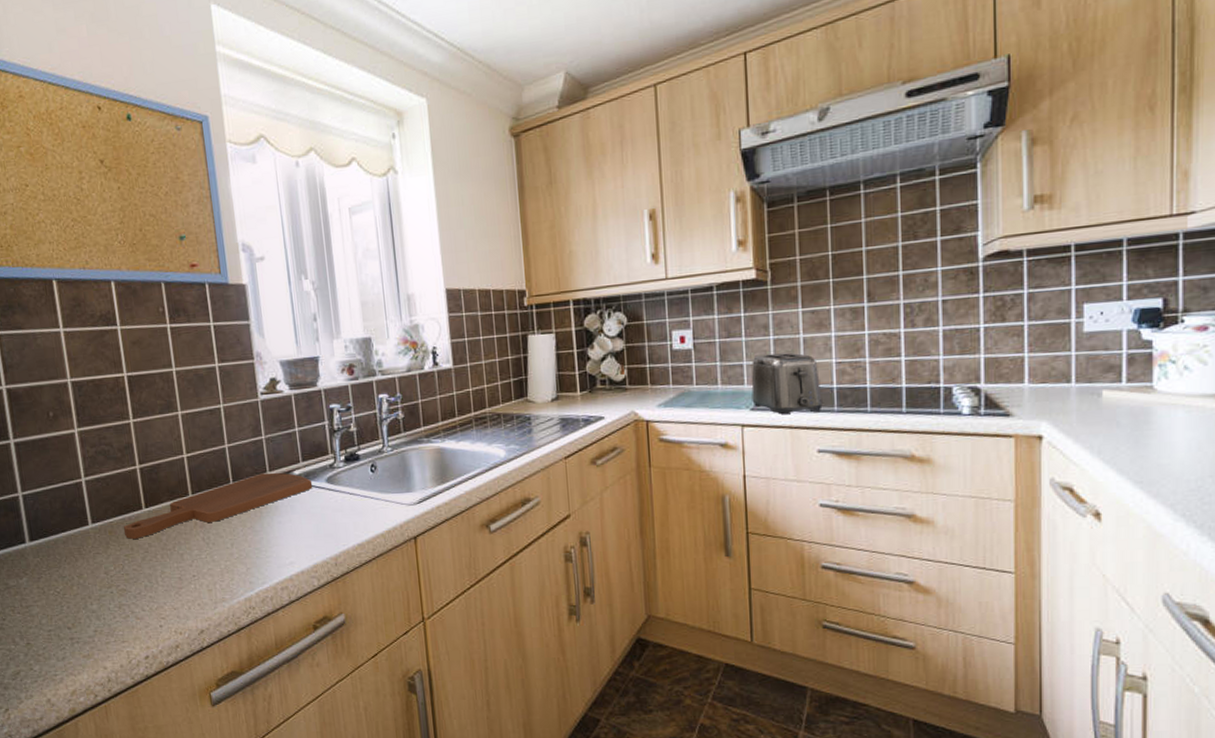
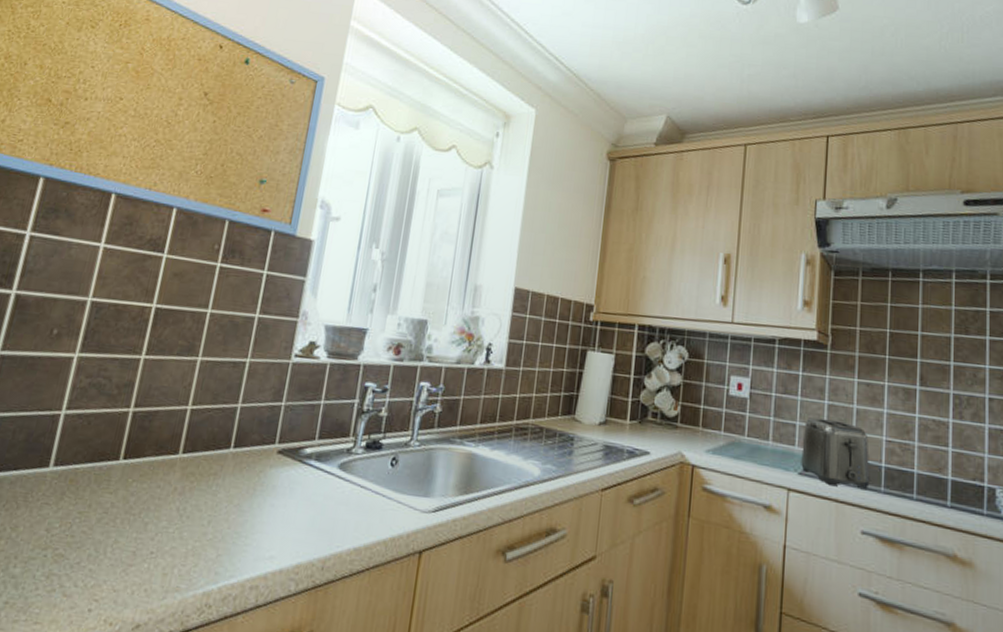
cutting board: present [124,472,313,539] -> none [87,444,323,495]

